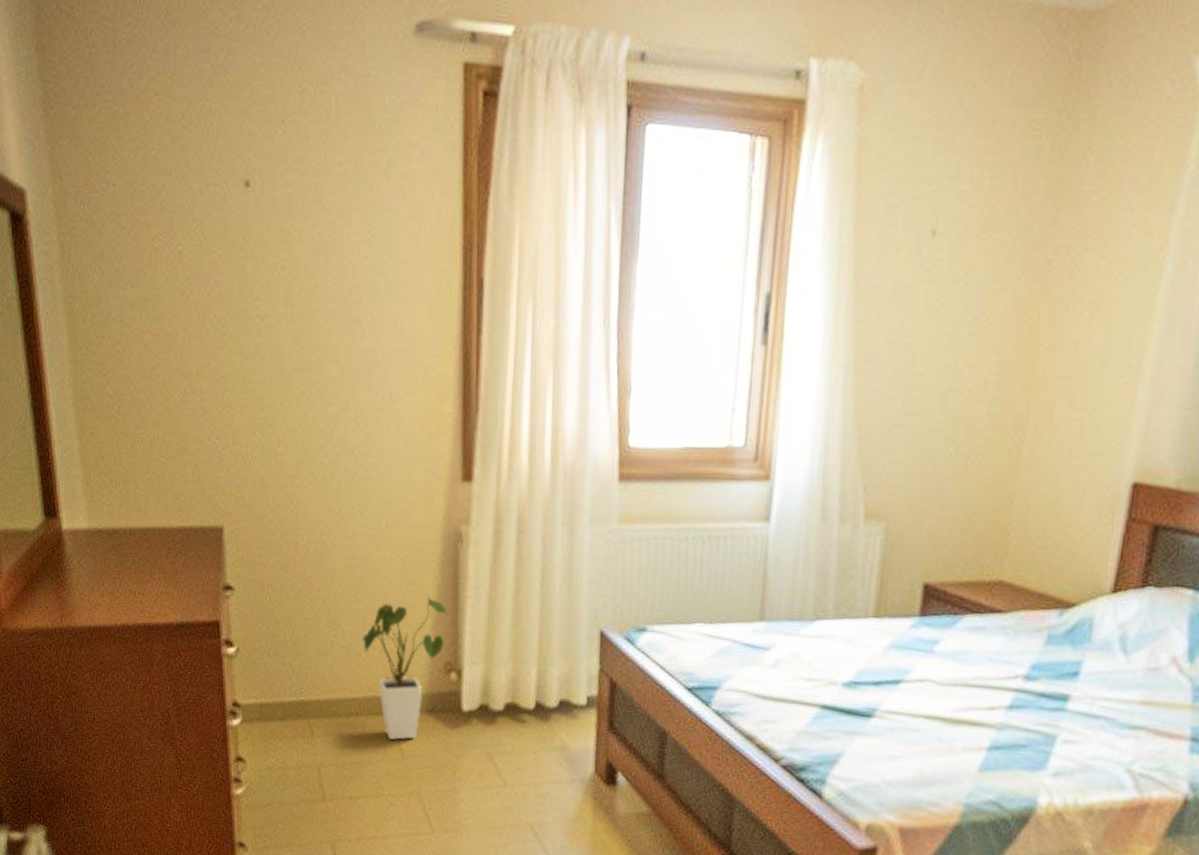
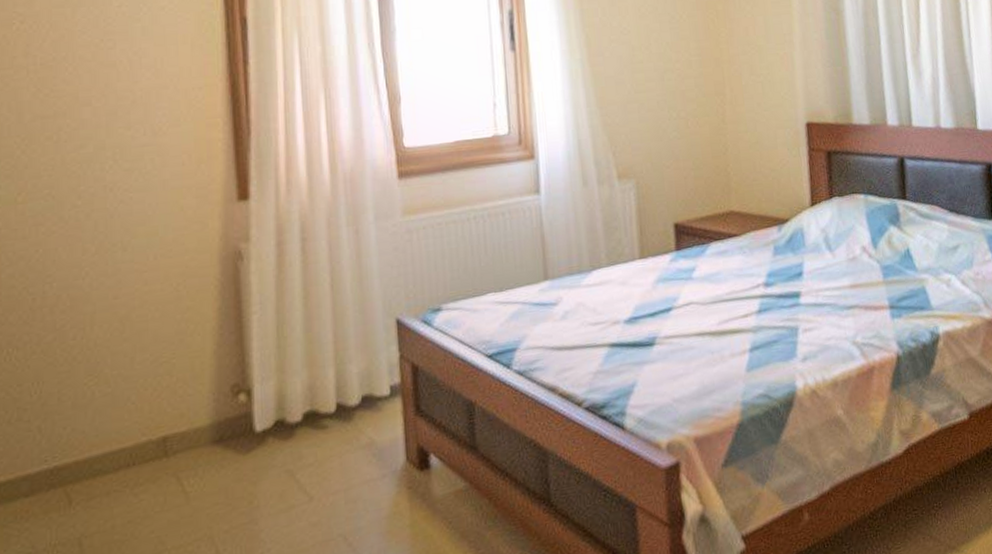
house plant: present [362,598,448,740] -> none [131,322,232,484]

